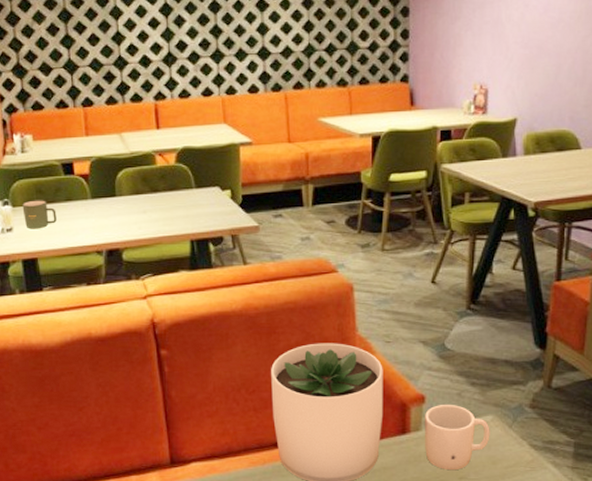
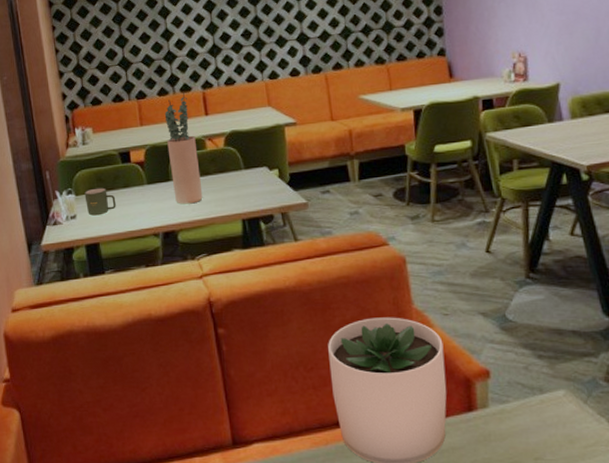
vase: none [112,101,150,222] -> present [164,91,203,205]
mug: present [425,404,490,471] -> none [491,378,564,451]

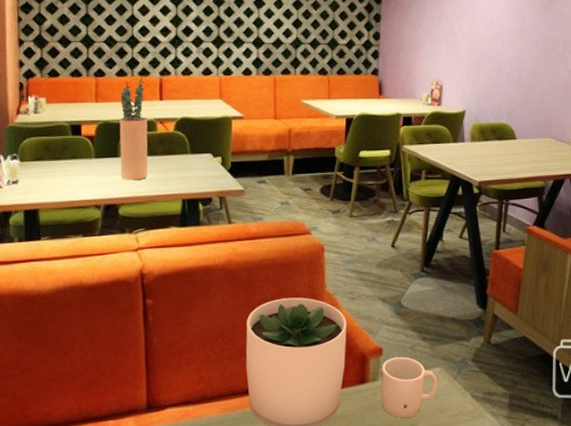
mug: present [84,187,116,217] -> none [29,156,61,184]
mug: none [491,378,564,451] -> present [381,356,438,419]

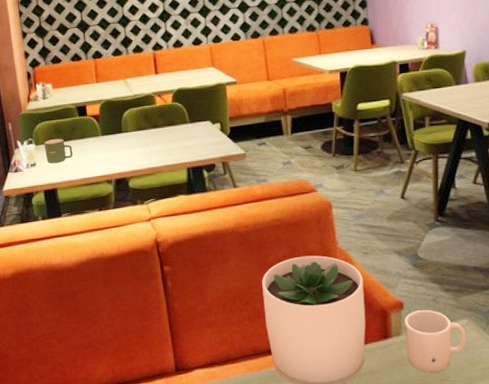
mug: none [29,156,61,184] -> present [44,138,73,165]
vase: present [119,75,148,181] -> none [118,52,152,154]

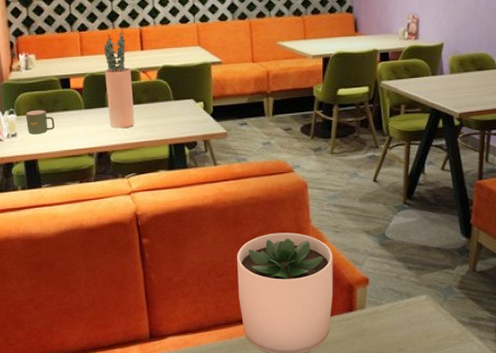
vase: none [118,52,152,154] -> present [104,27,135,129]
mug: present [404,309,467,373] -> none [369,285,425,343]

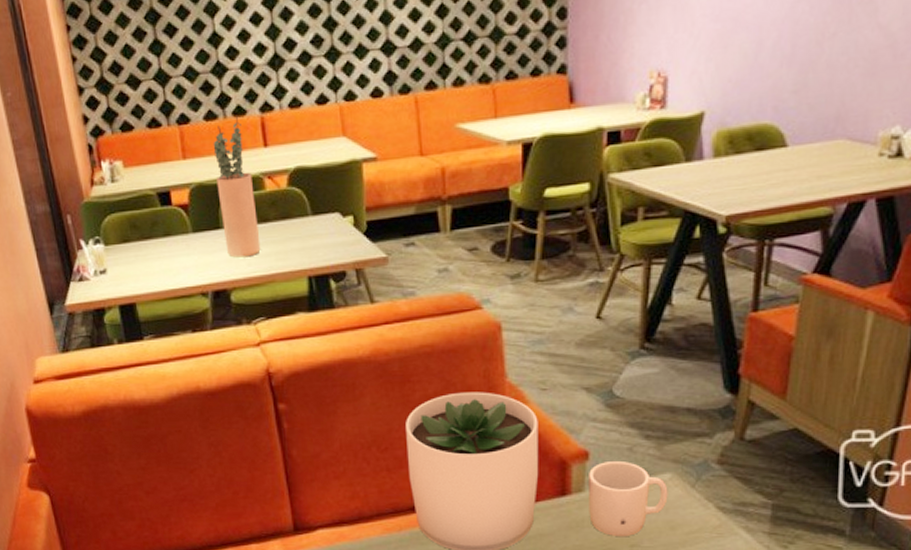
mug: present [25,110,55,136] -> none [115,236,155,272]
mug: none [369,285,425,343] -> present [589,460,668,537]

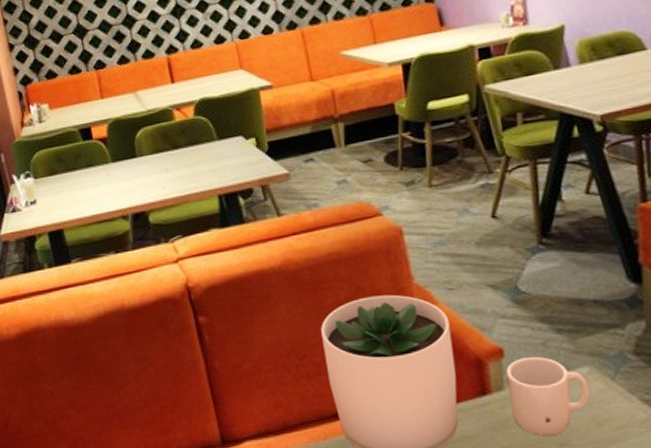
vase: present [213,115,261,258] -> none [126,57,174,183]

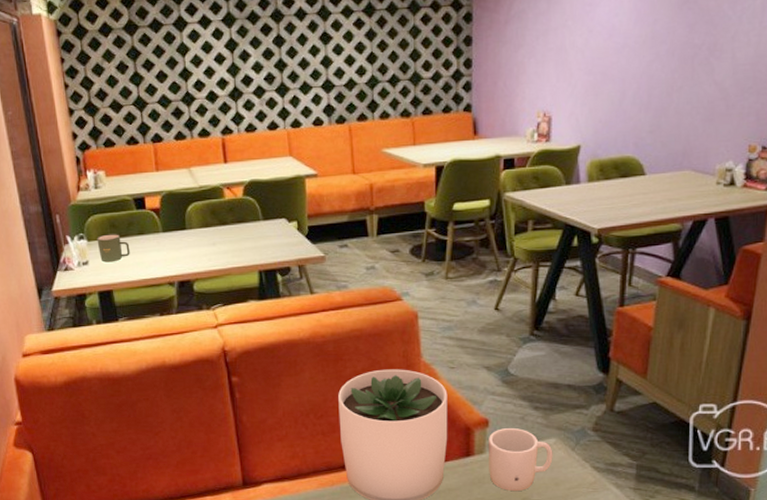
mug: none [44,168,79,201] -> present [97,234,130,264]

